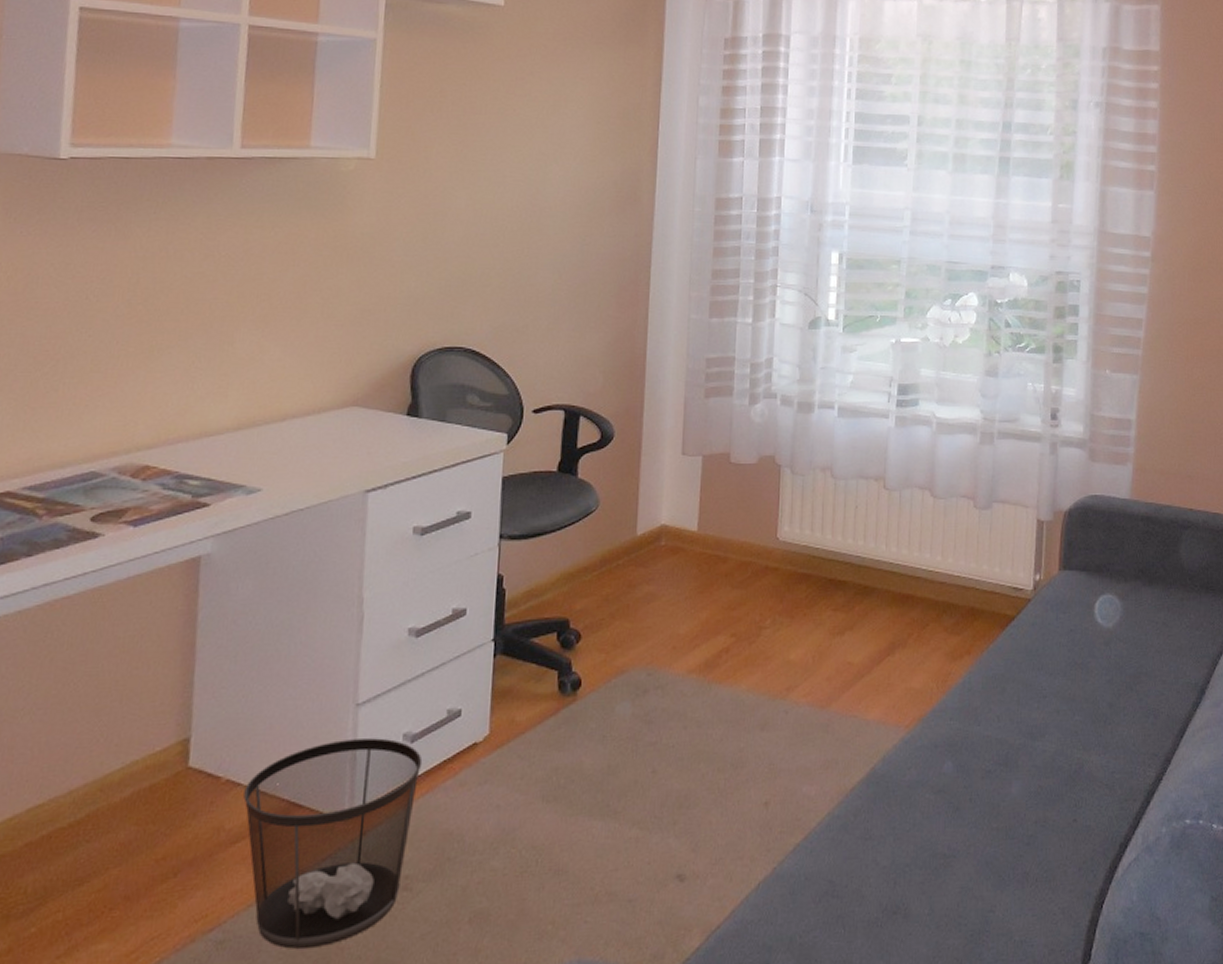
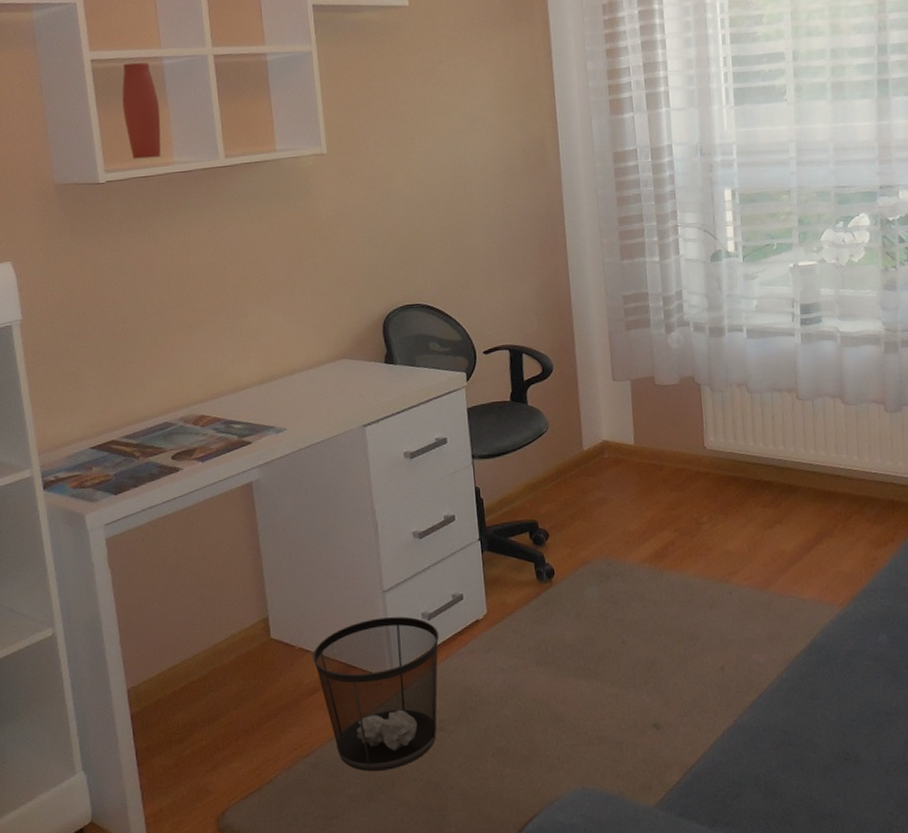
vase: none [111,18,164,136] -> present [122,62,161,160]

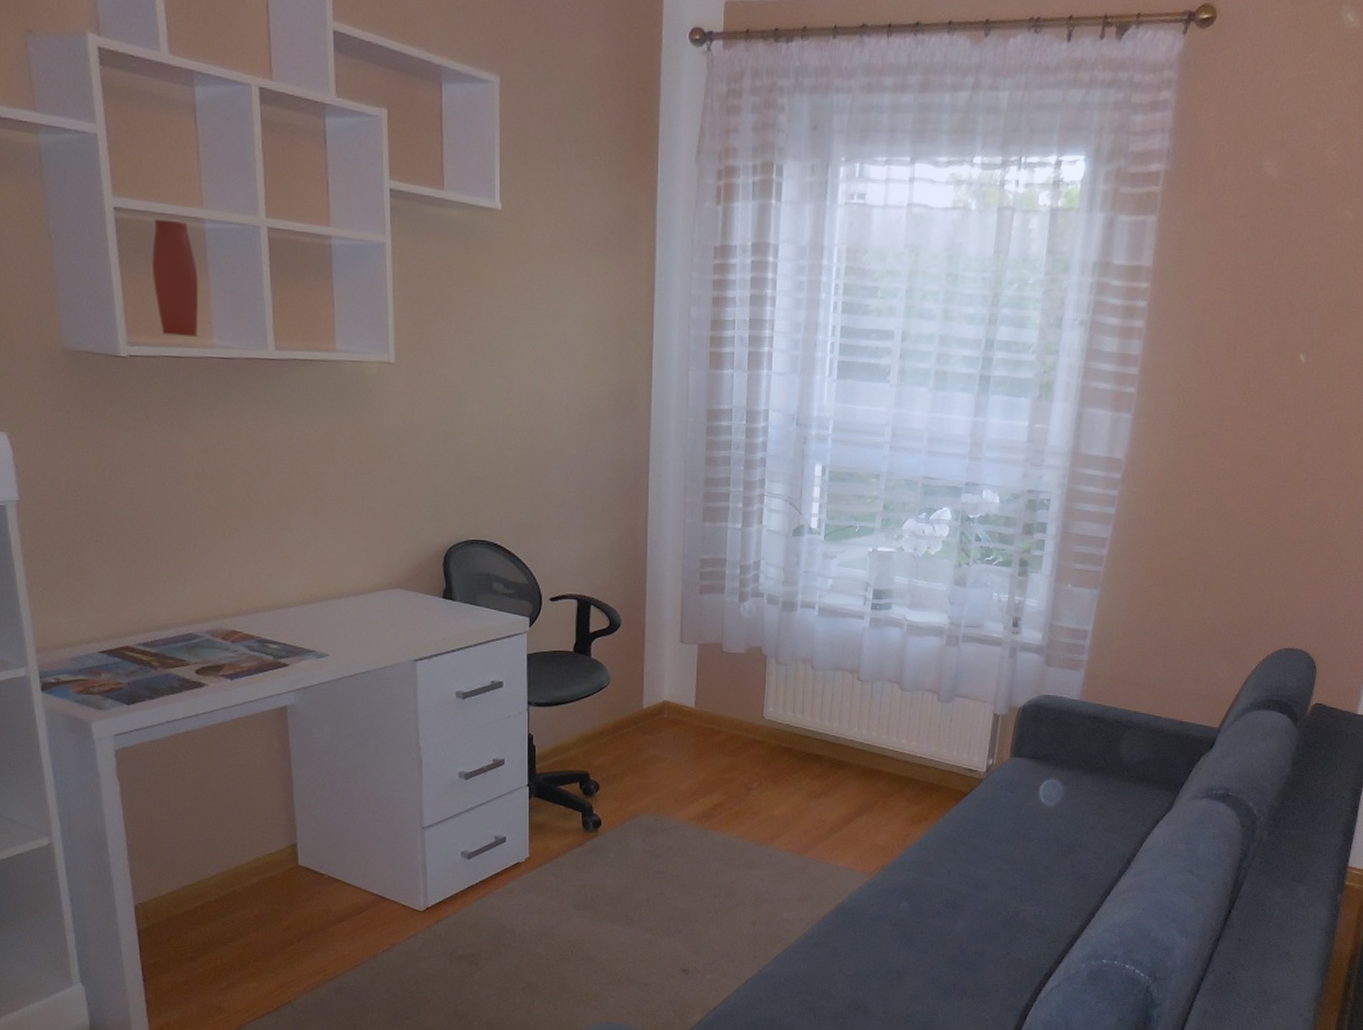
waste bin: present [313,616,440,771] -> none [343,853,478,998]

